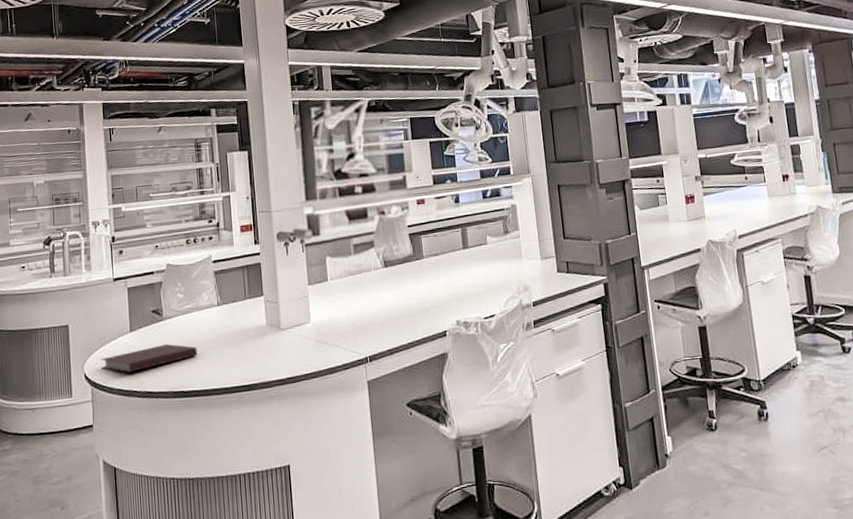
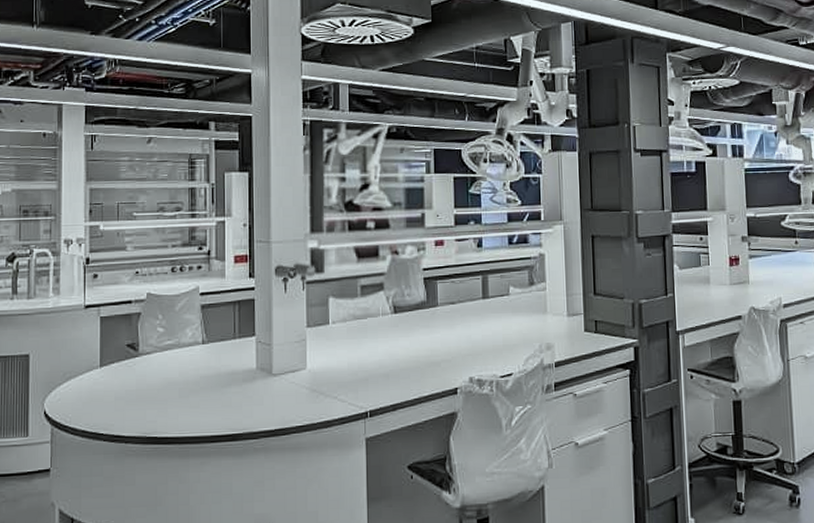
notebook: present [100,343,198,373] -> none [63,382,176,412]

